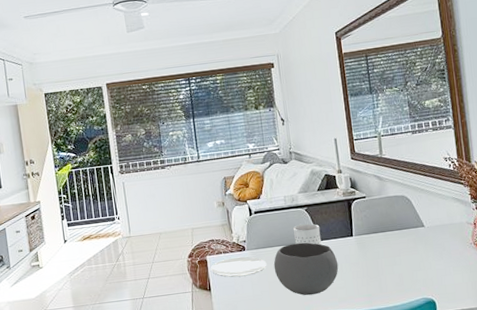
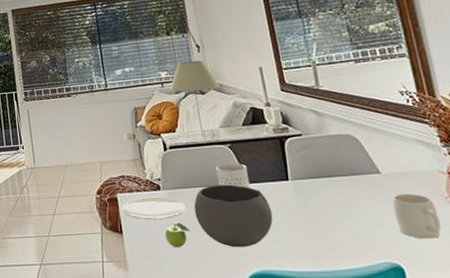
fruit: none [248,277,269,300] -> present [164,222,190,248]
table lamp: none [256,133,301,202] -> present [169,60,221,137]
mug: none [431,242,465,278] -> present [392,193,442,239]

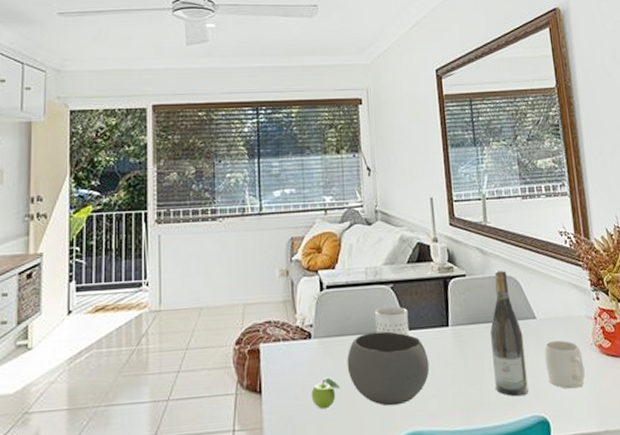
plate: present [121,196,186,220] -> none [263,347,338,376]
table lamp: present [169,60,221,137] -> none [333,186,389,276]
wine bottle: none [331,129,378,244] -> present [490,270,528,397]

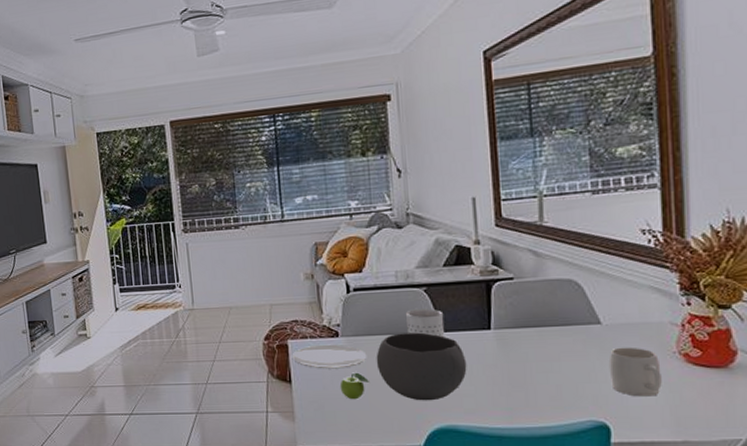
plate: none [263,347,338,376] -> present [292,344,367,369]
wine bottle: present [490,270,528,397] -> none [540,273,585,401]

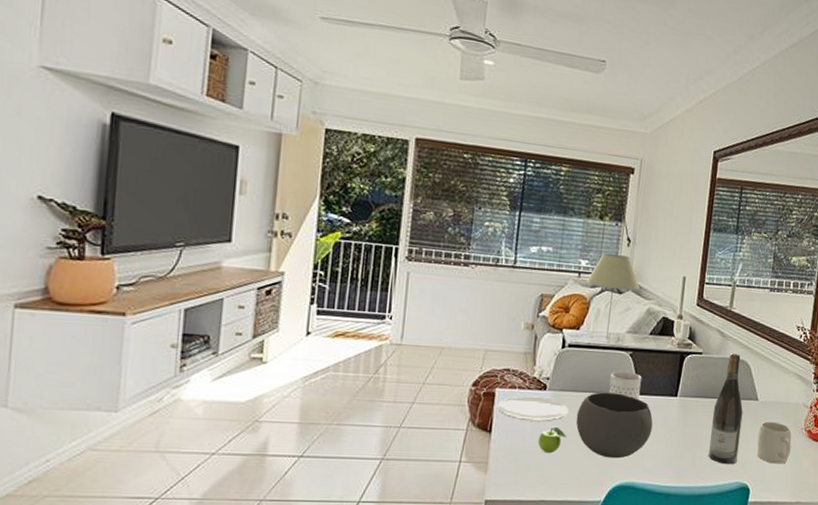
table lamp: none [359,188,423,279] -> present [585,253,640,340]
wine bottle: none [540,273,585,401] -> present [708,353,743,465]

